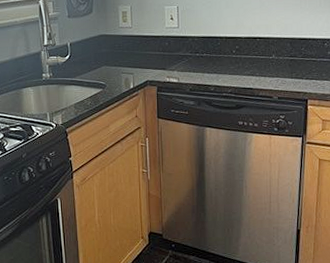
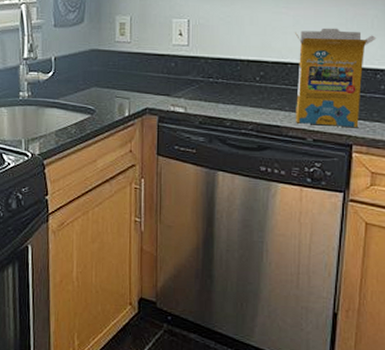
cereal box: none [261,7,324,86] -> present [294,27,377,127]

